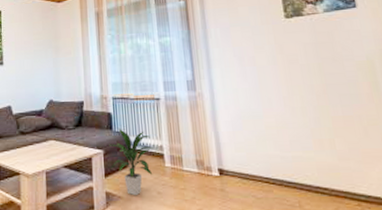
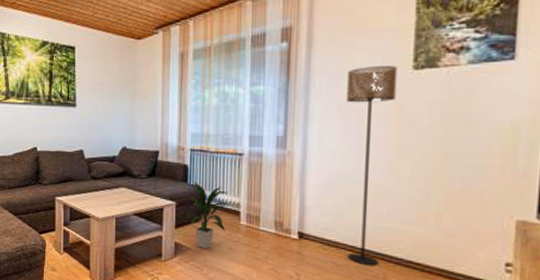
floor lamp: none [236,16,293,196] -> present [347,66,398,266]

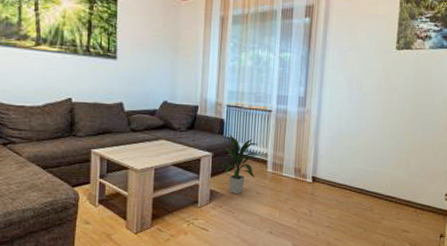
floor lamp: present [347,66,398,266] -> none [347,44,386,201]

